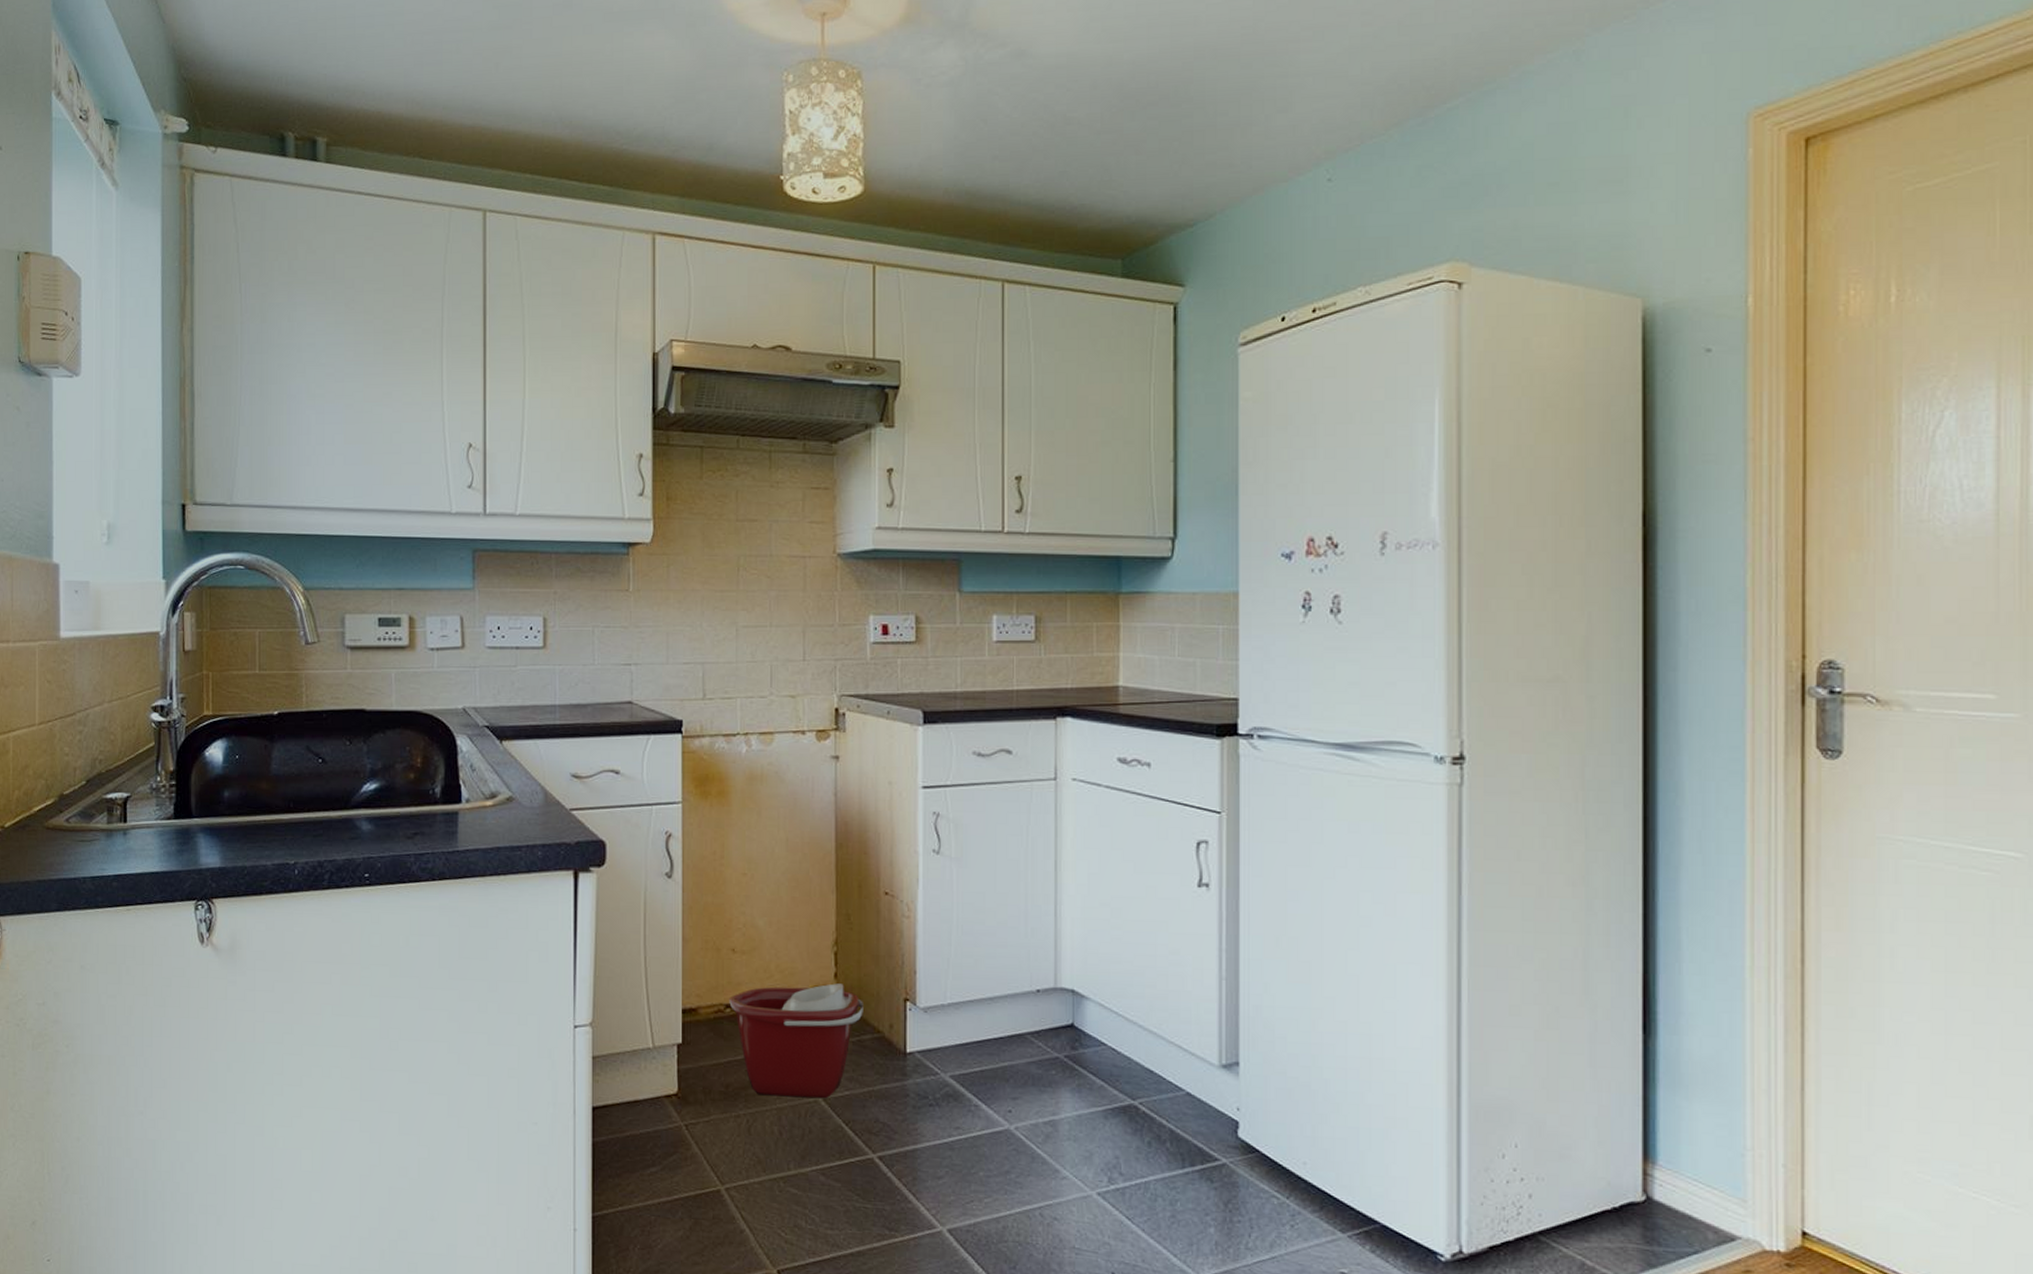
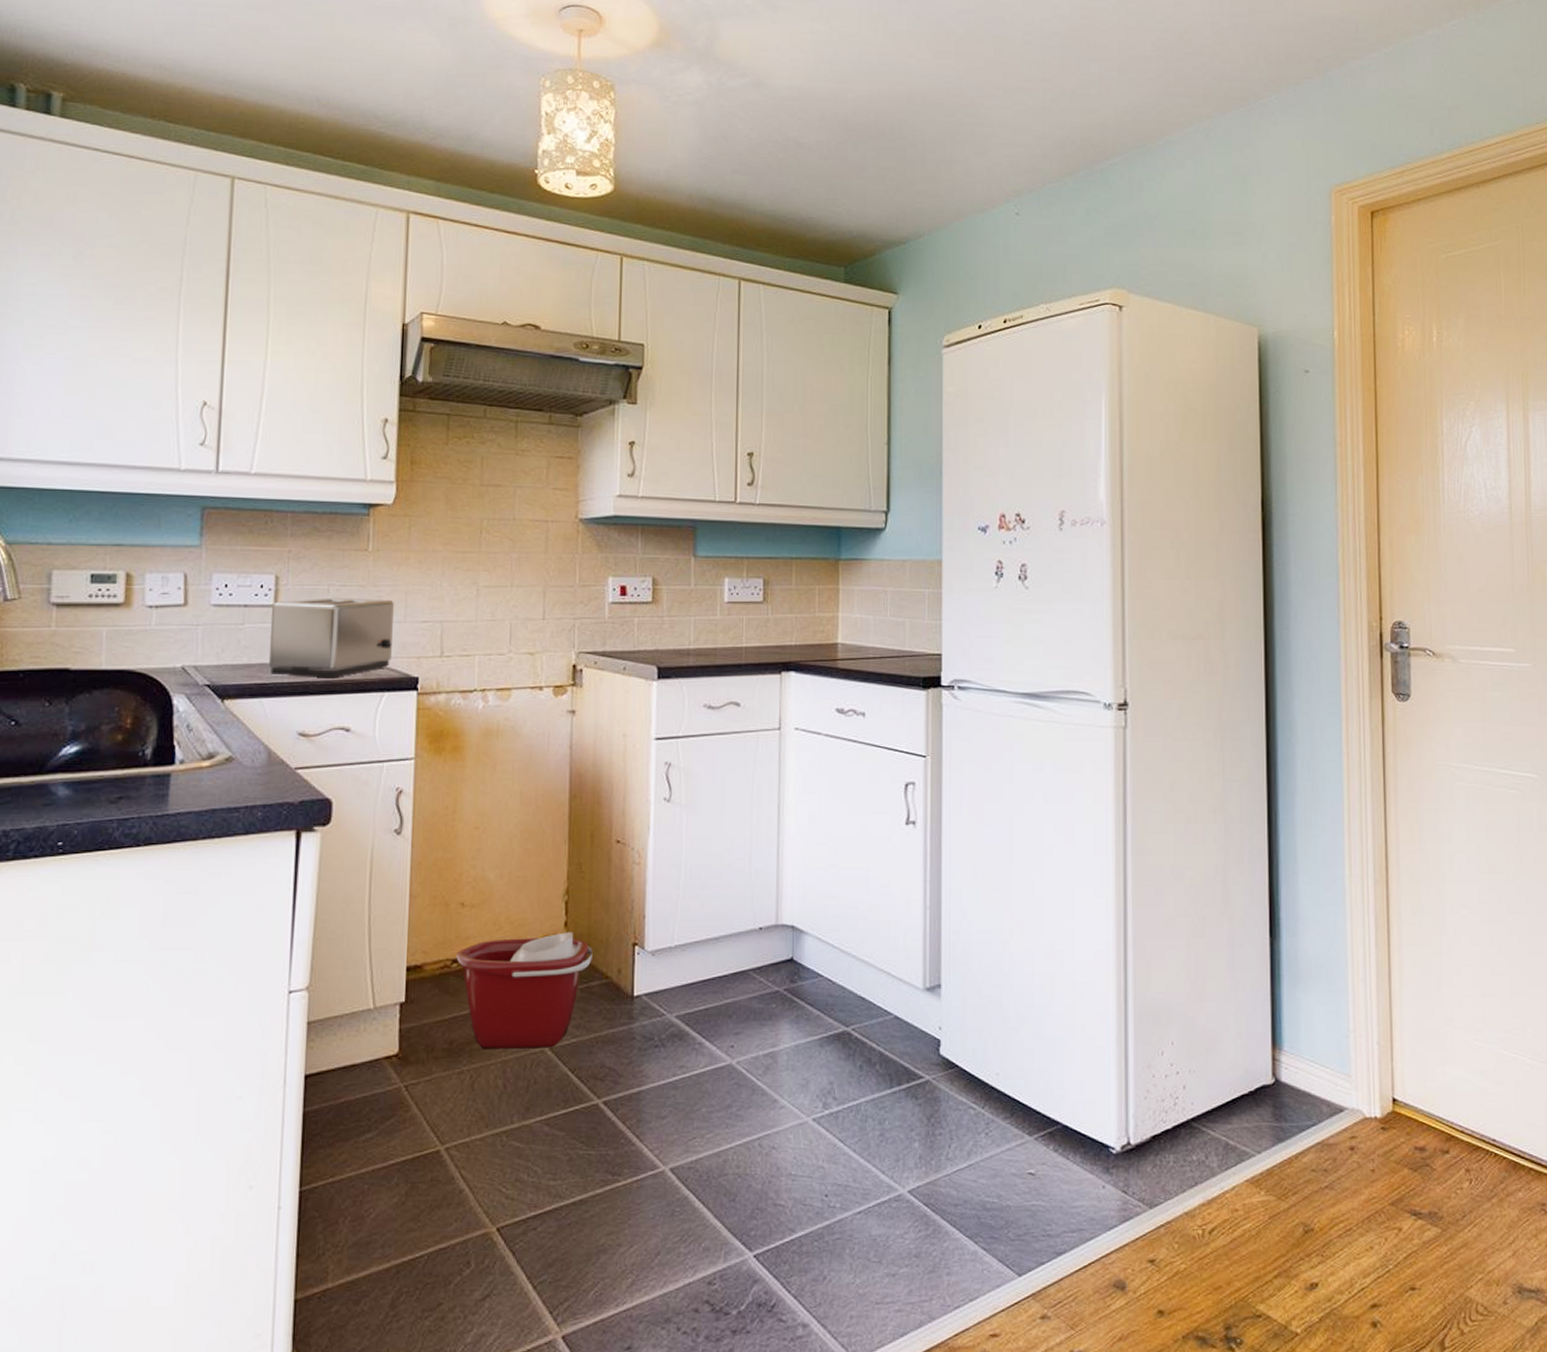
toaster: none [541,639,656,721] -> present [268,597,394,679]

